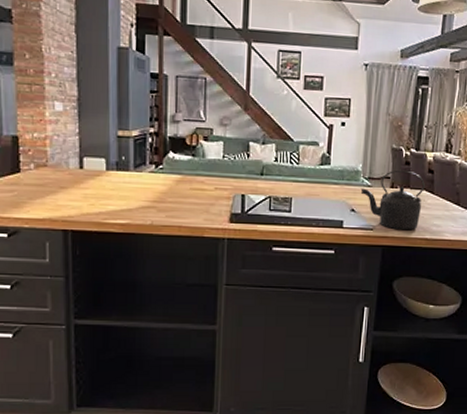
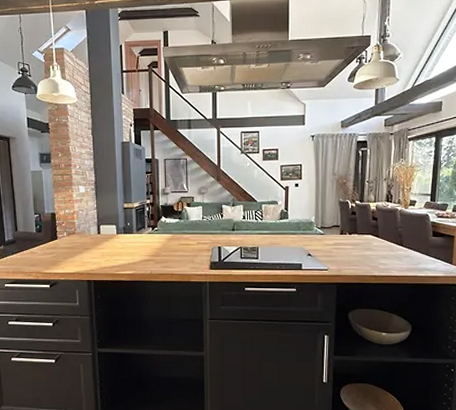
kettle: present [360,169,425,230] -> none [315,219,370,269]

